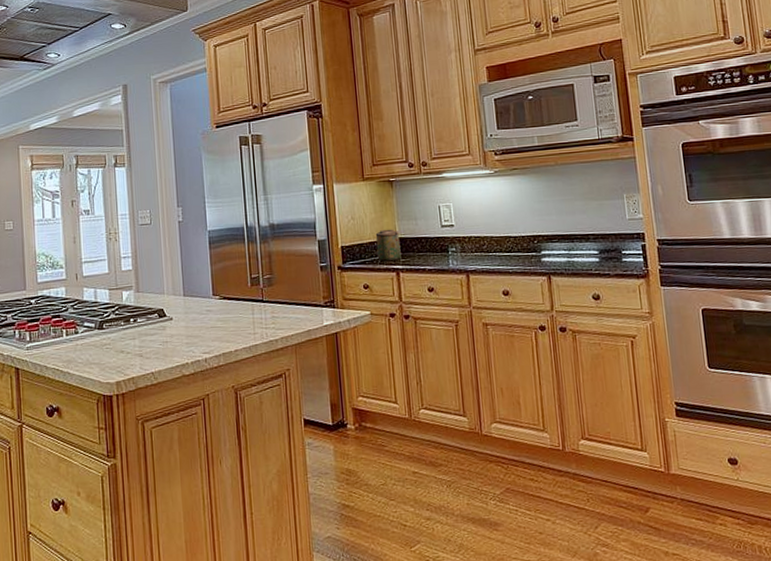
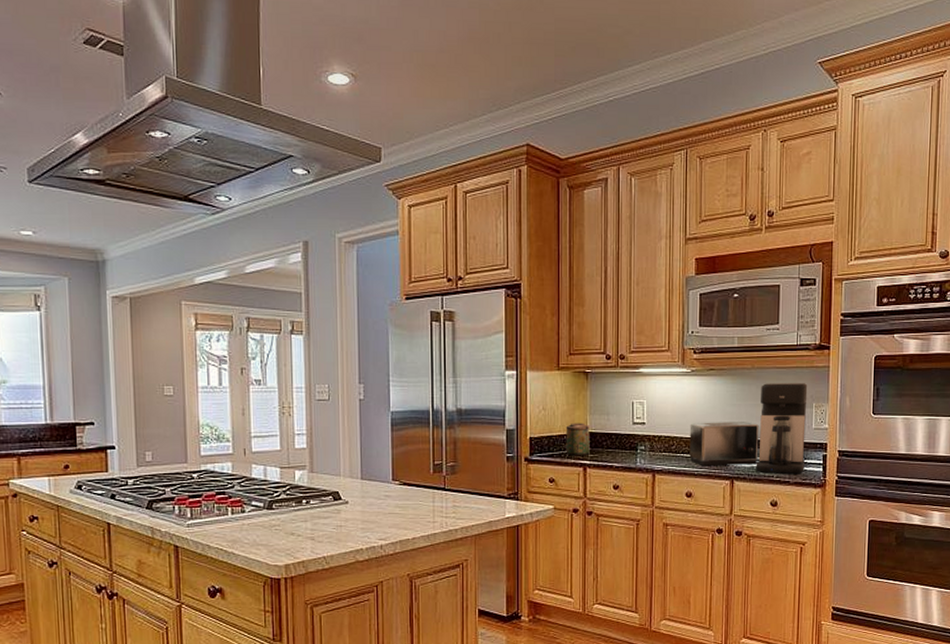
toaster: none [499,217,574,264] -> present [689,422,759,467]
coffee maker: none [567,175,624,268] -> present [756,383,808,475]

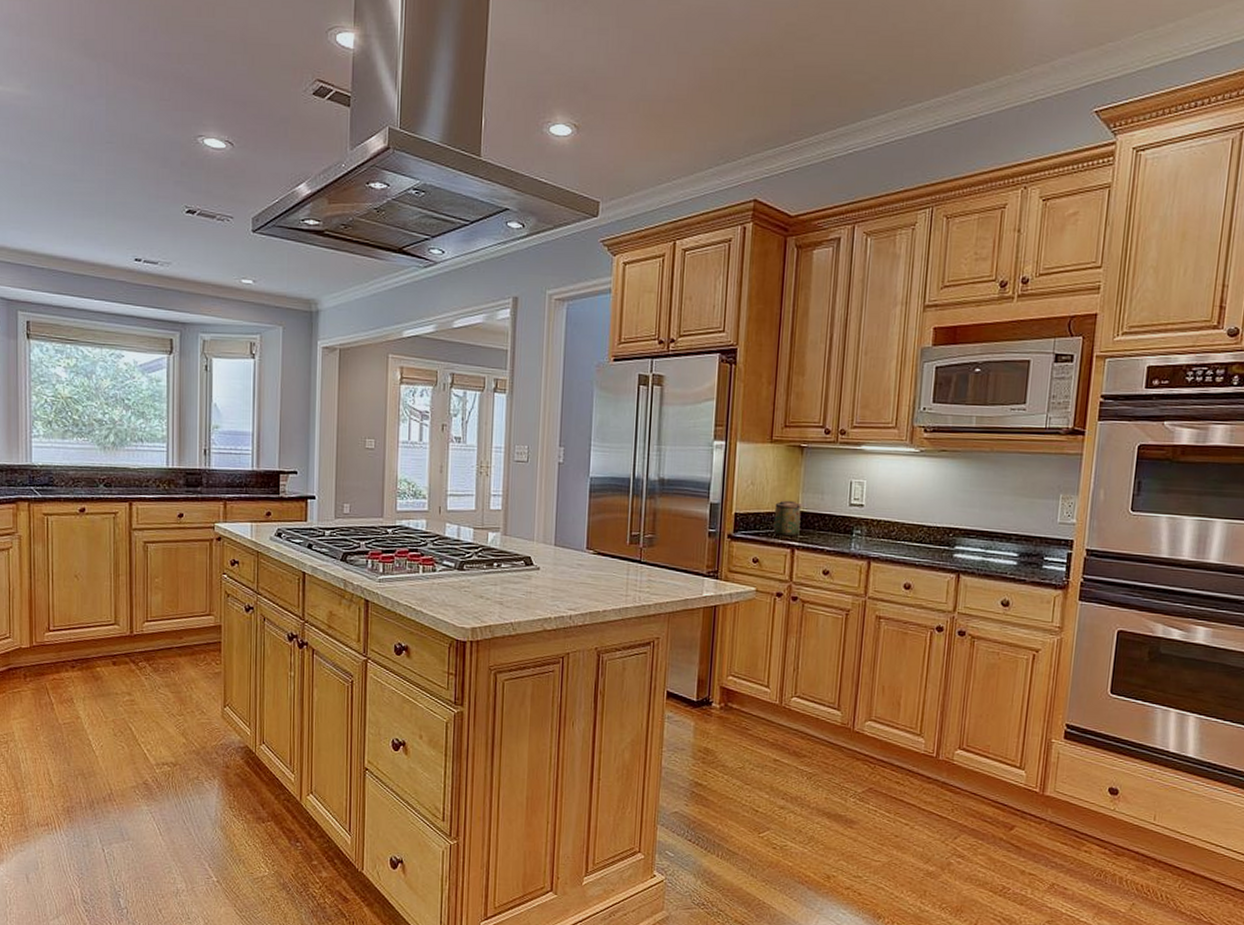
toaster: present [689,422,759,467] -> none [911,507,994,559]
coffee maker: present [756,383,808,475] -> none [986,469,1055,573]

